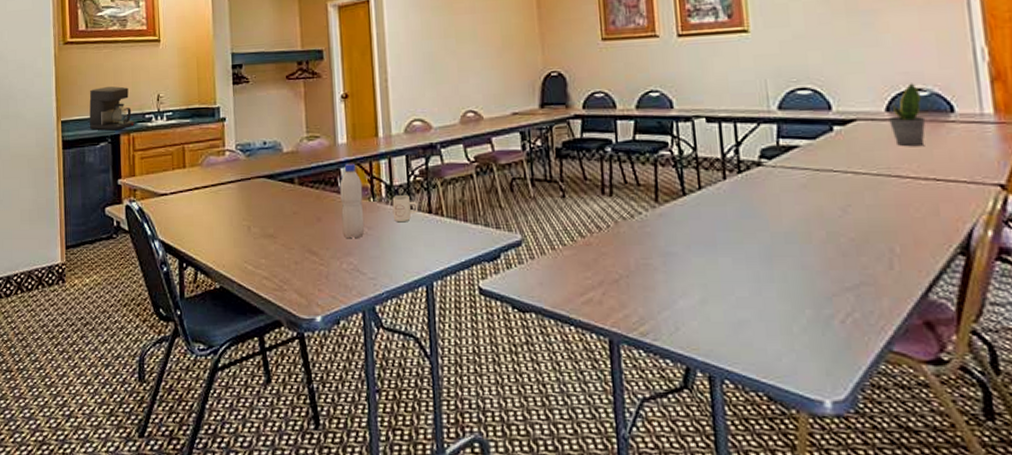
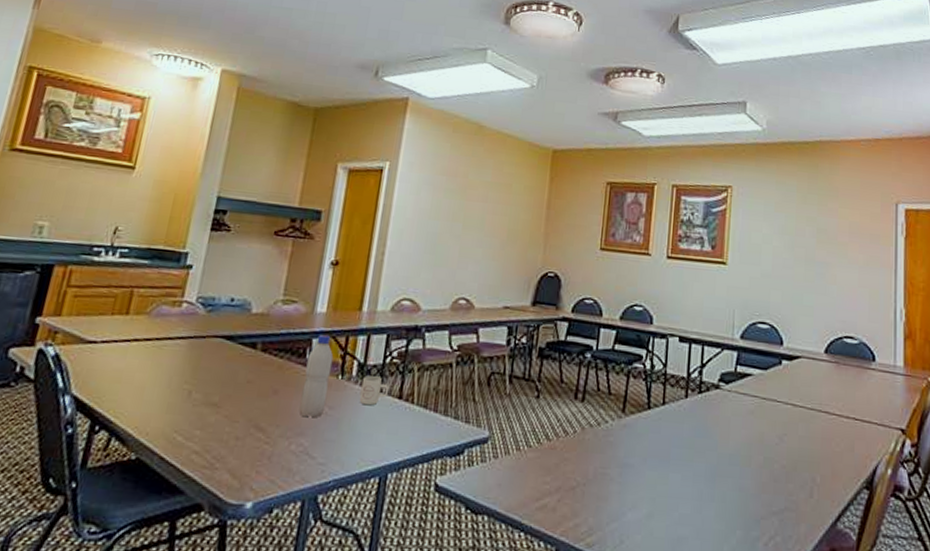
coffee maker: present [89,86,134,131] -> none [16,207,80,260]
potted plant: present [889,83,926,147] -> none [826,331,854,388]

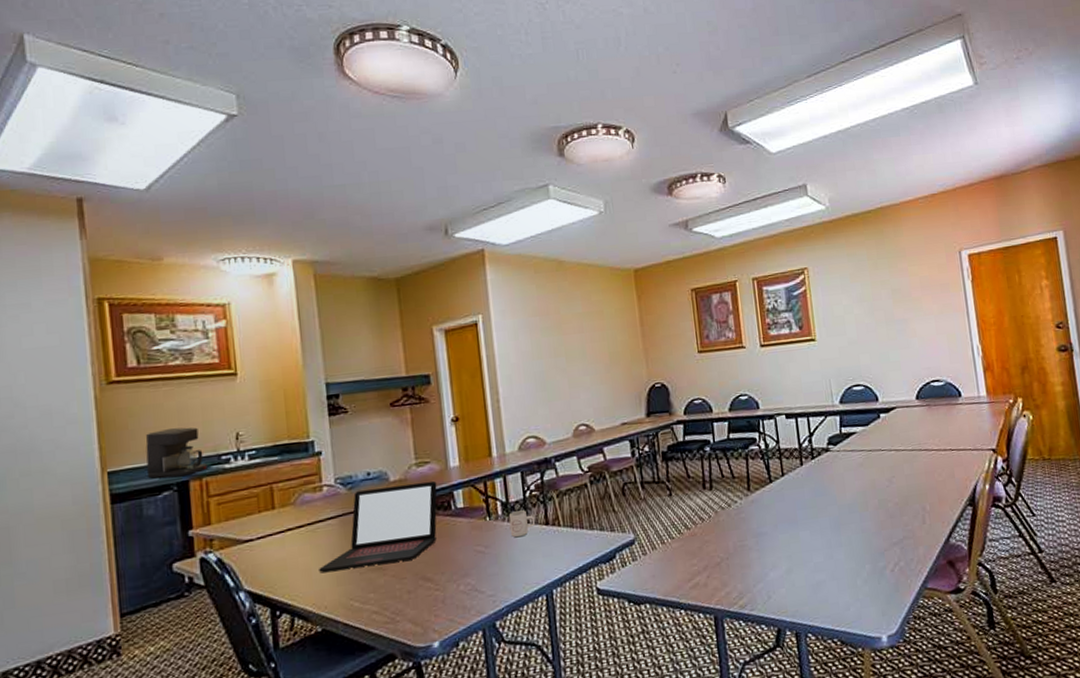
coffee maker: none [16,207,80,260] -> present [146,427,207,479]
laptop: none [152,316,298,403] -> present [319,481,437,572]
water bottle: present [299,334,334,418] -> none [453,484,482,561]

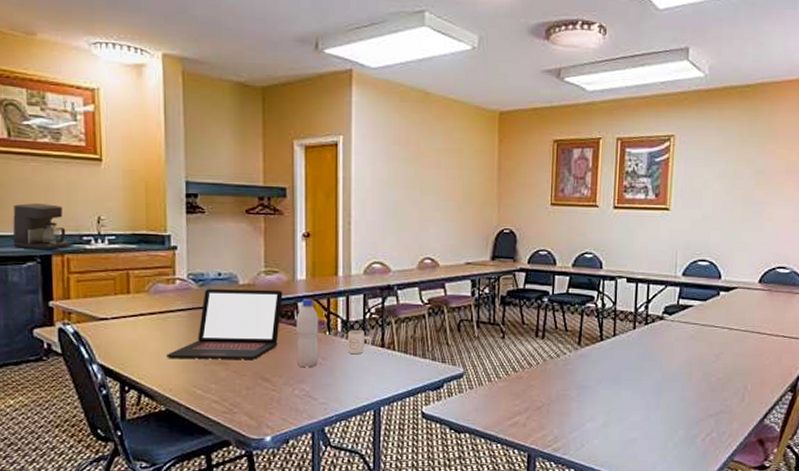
water bottle: none [453,484,482,561] -> present [296,298,319,368]

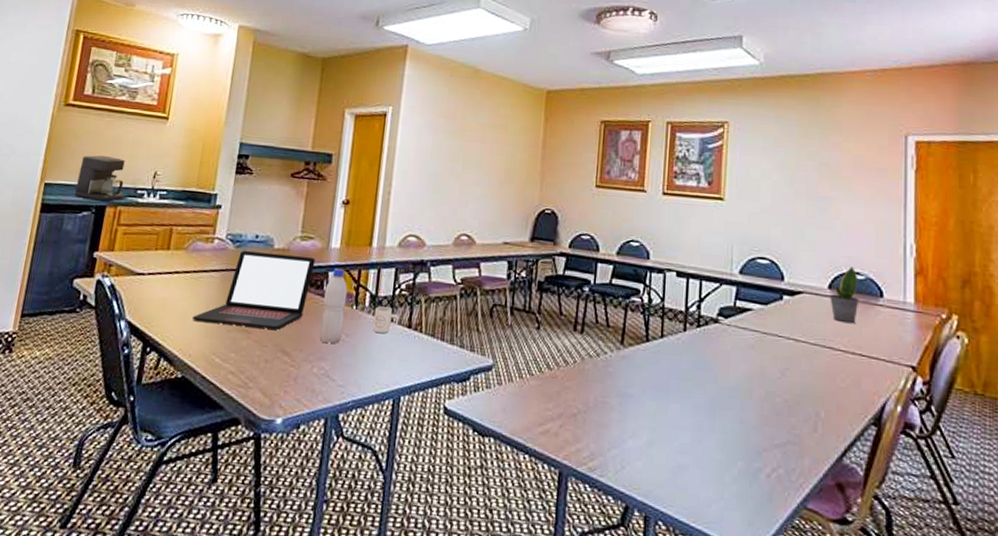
potted plant: none [759,262,785,311] -> present [830,266,860,324]

